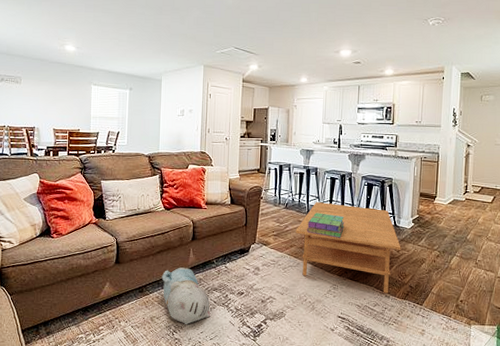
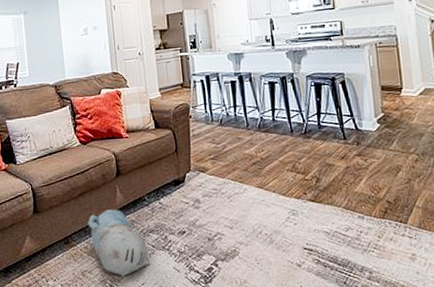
coffee table: present [295,202,401,293] -> none [236,112,369,214]
stack of books: present [306,213,344,238] -> none [249,125,294,153]

